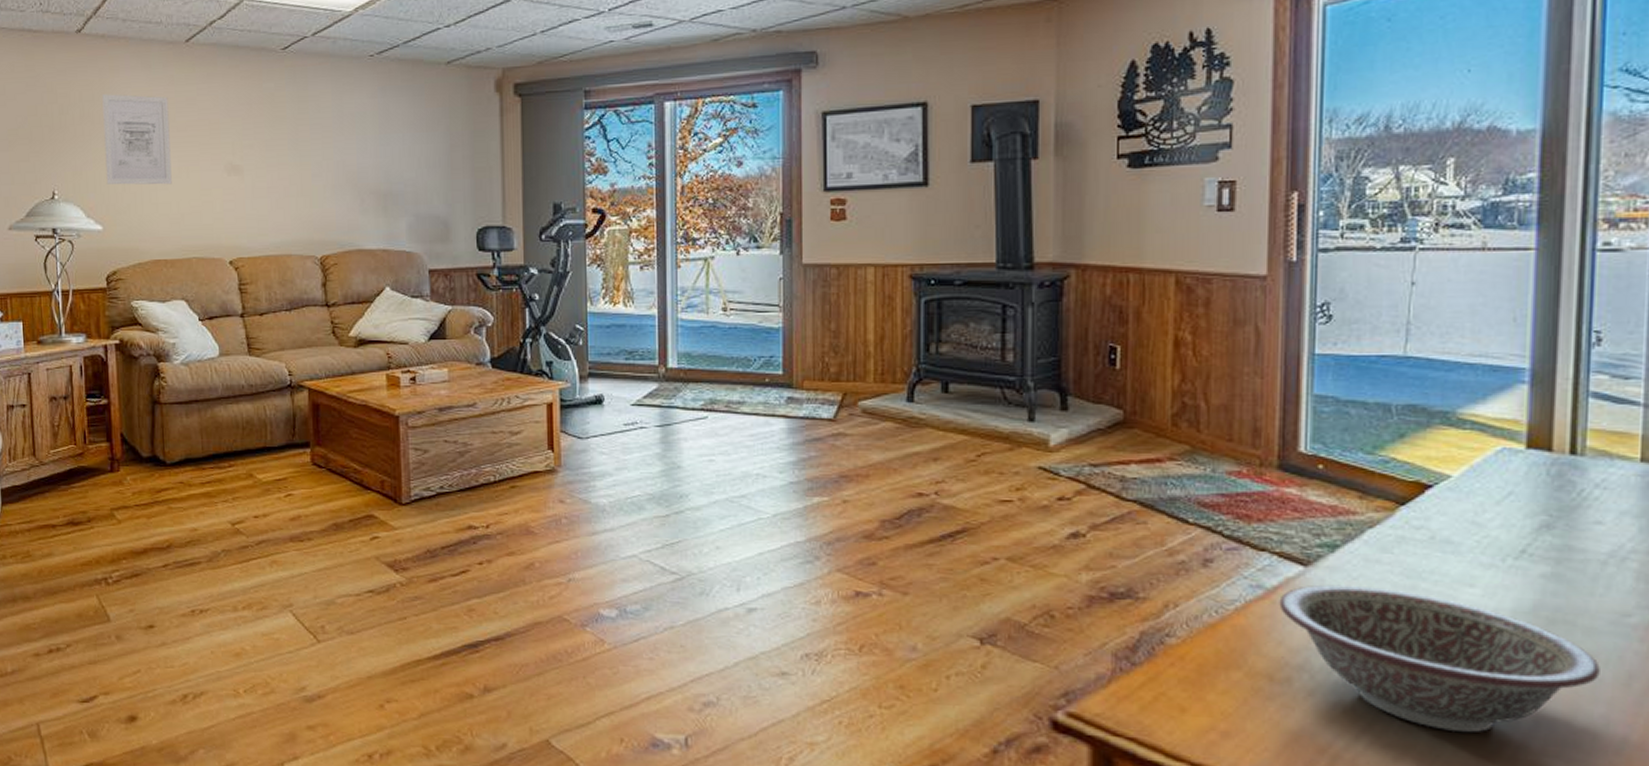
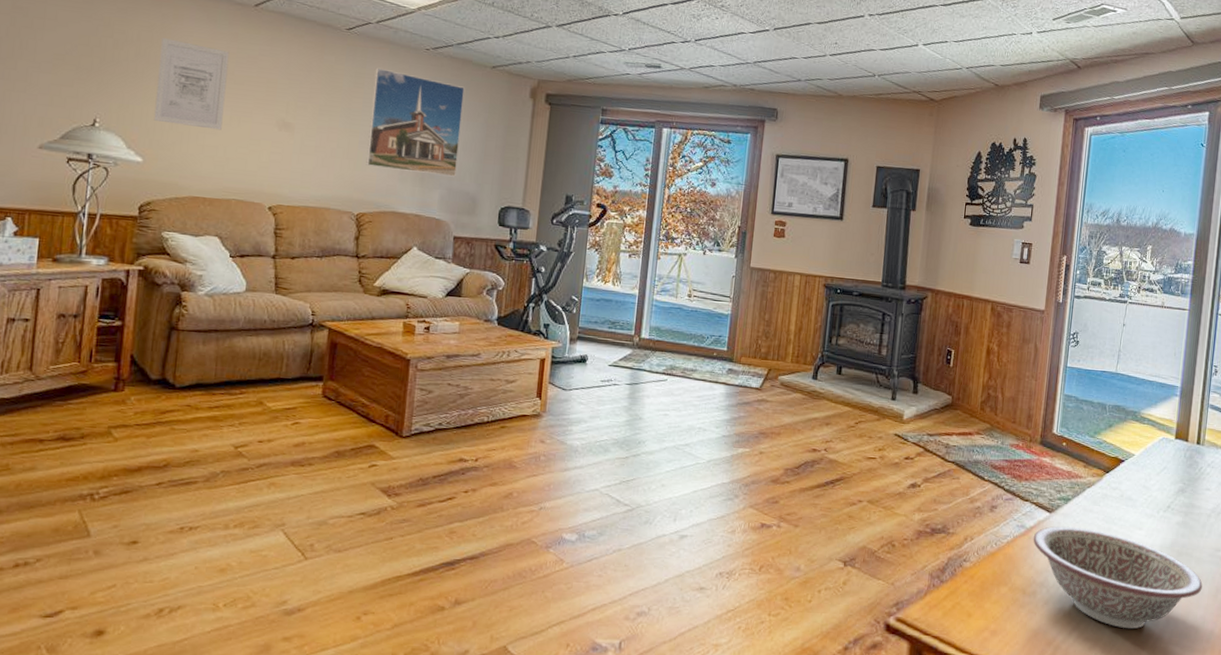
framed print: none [318,86,422,202] -> present [366,67,465,177]

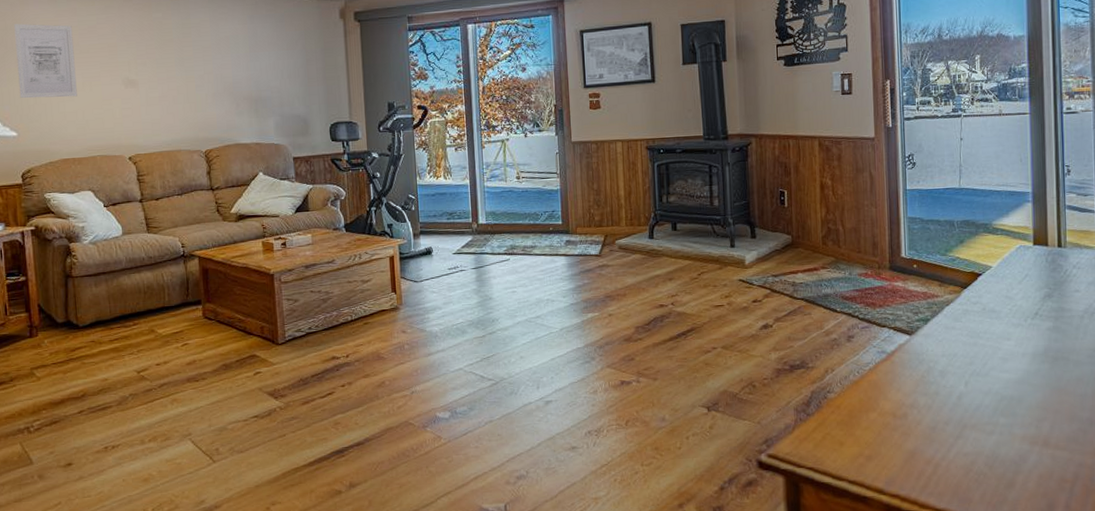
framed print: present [366,67,465,177] -> none [198,16,286,106]
decorative bowl: present [1033,526,1203,629] -> none [896,346,1085,440]

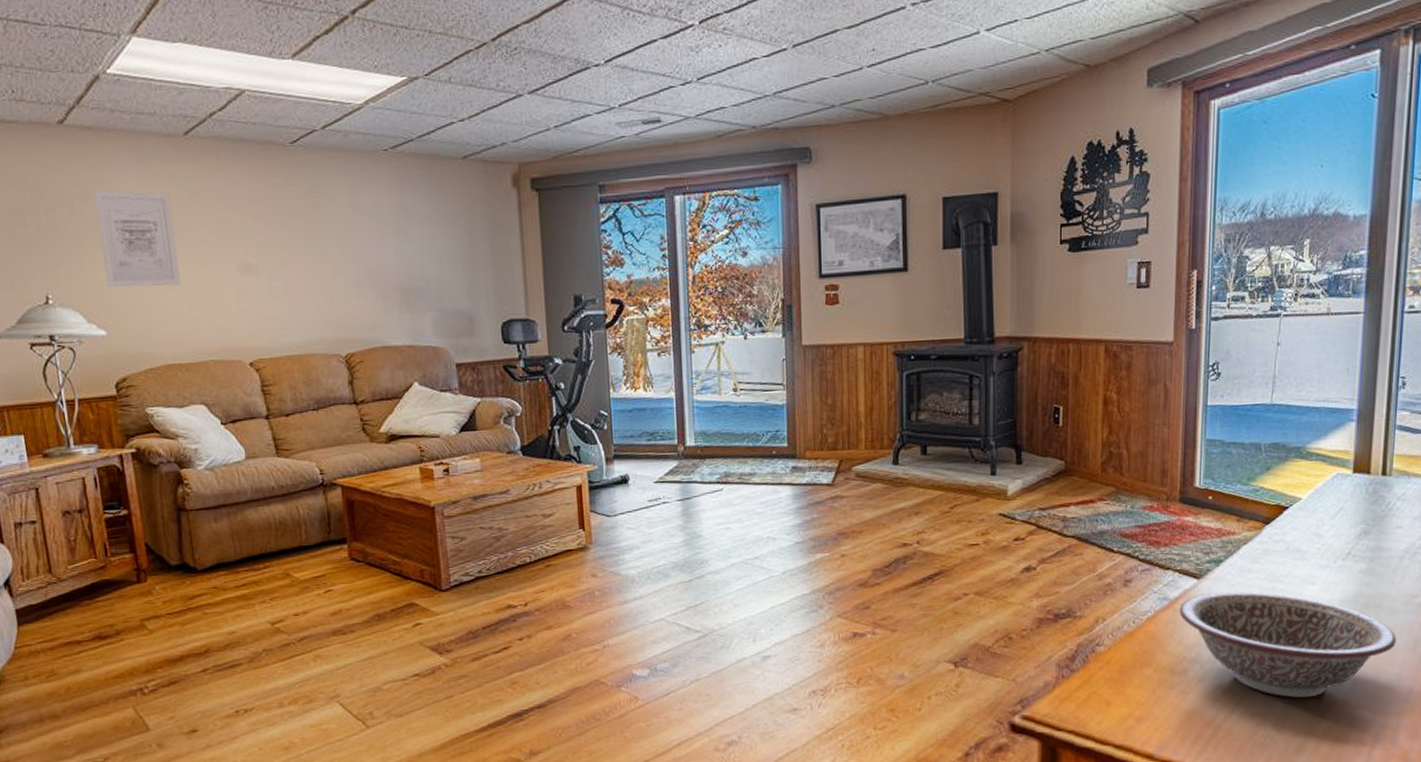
decorative bowl: none [896,346,1085,440] -> present [1179,591,1397,698]

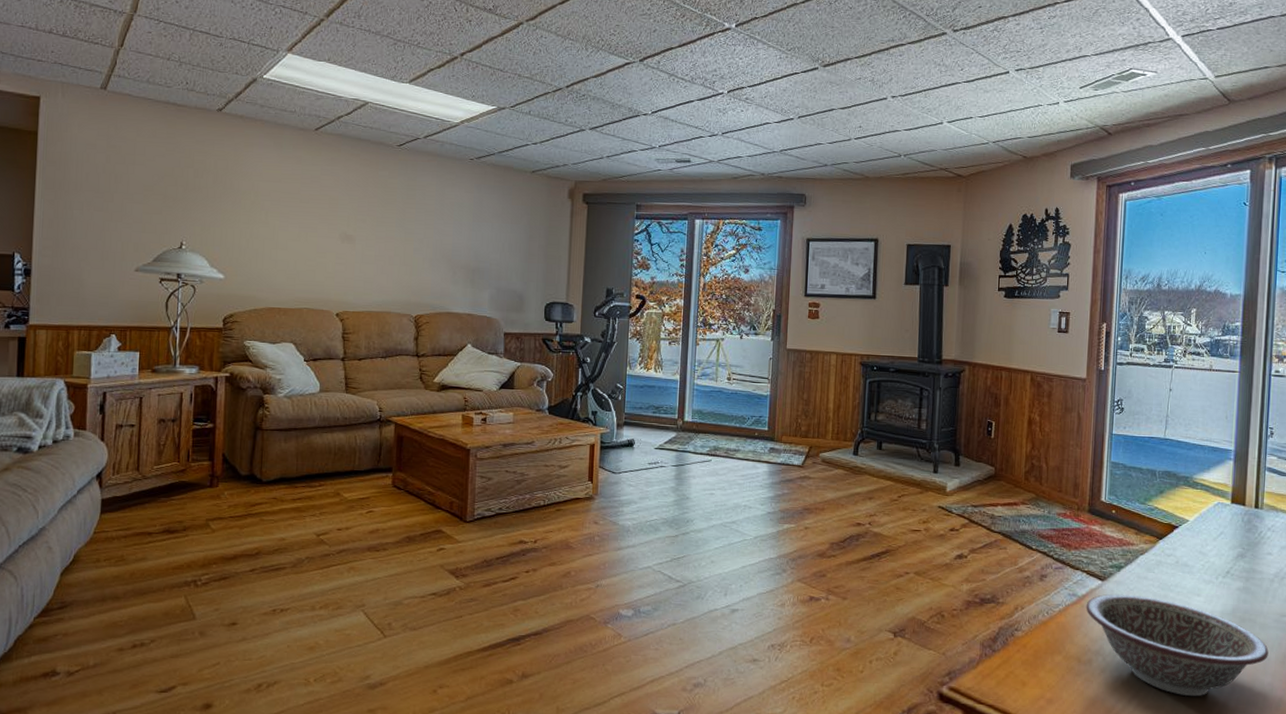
wall art: present [94,190,181,288] -> none [232,165,295,246]

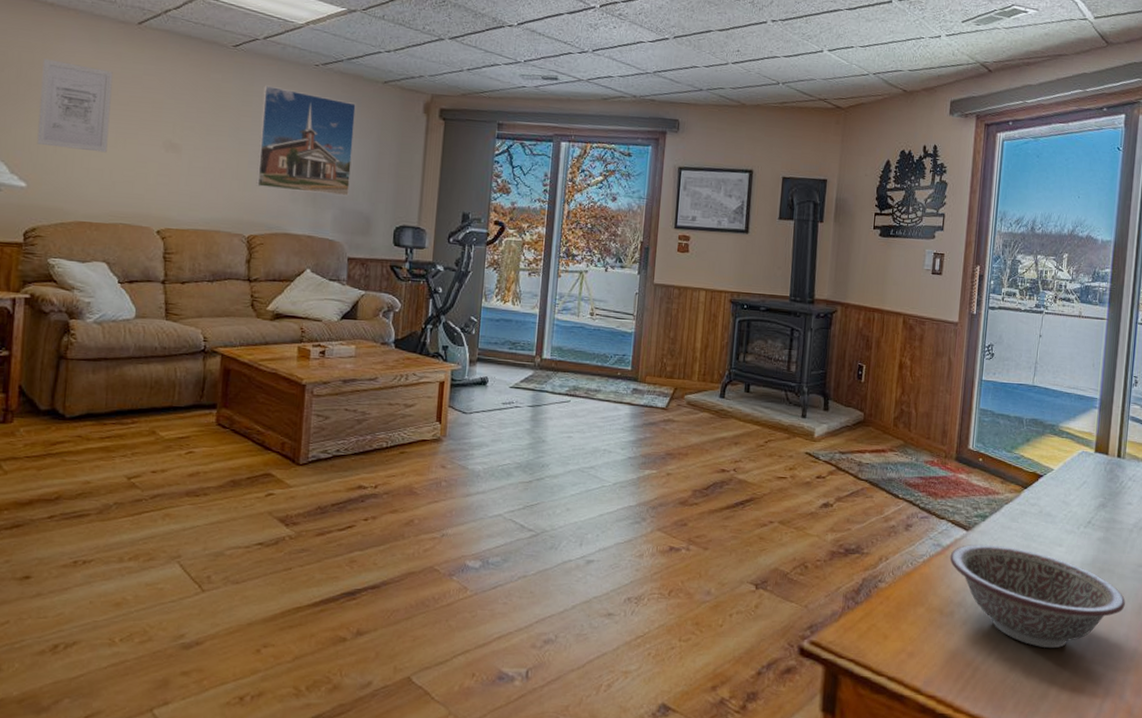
wall art: none [232,165,295,246] -> present [37,59,113,153]
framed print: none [421,179,507,277] -> present [256,85,356,197]

